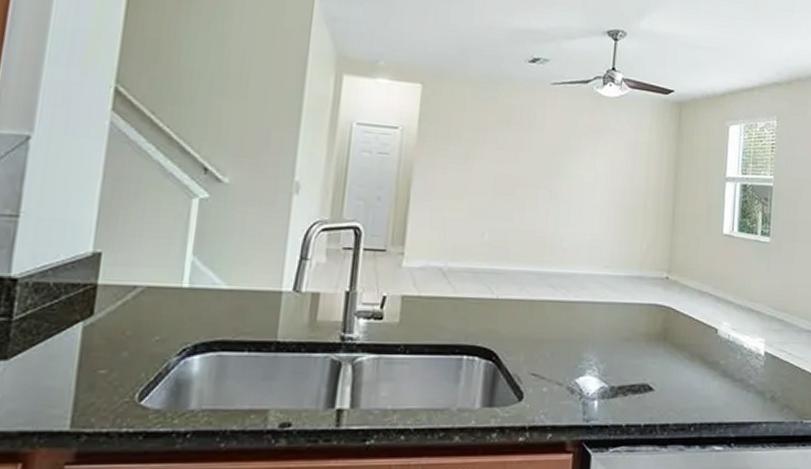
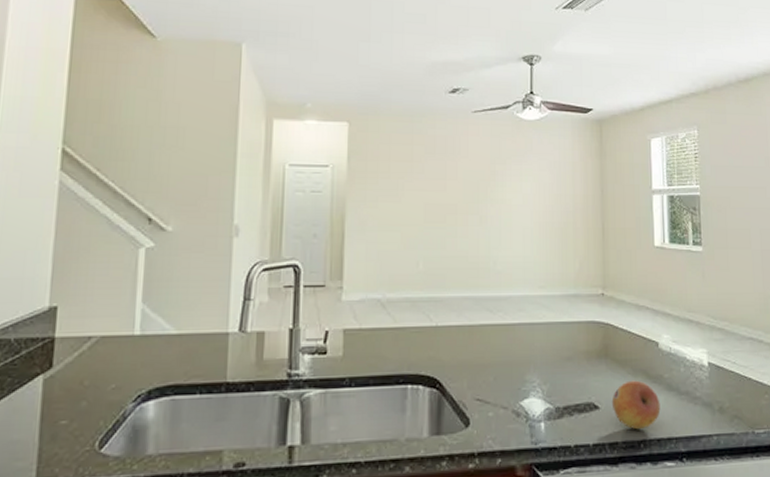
fruit: none [666,365,714,413] -> present [611,380,661,430]

